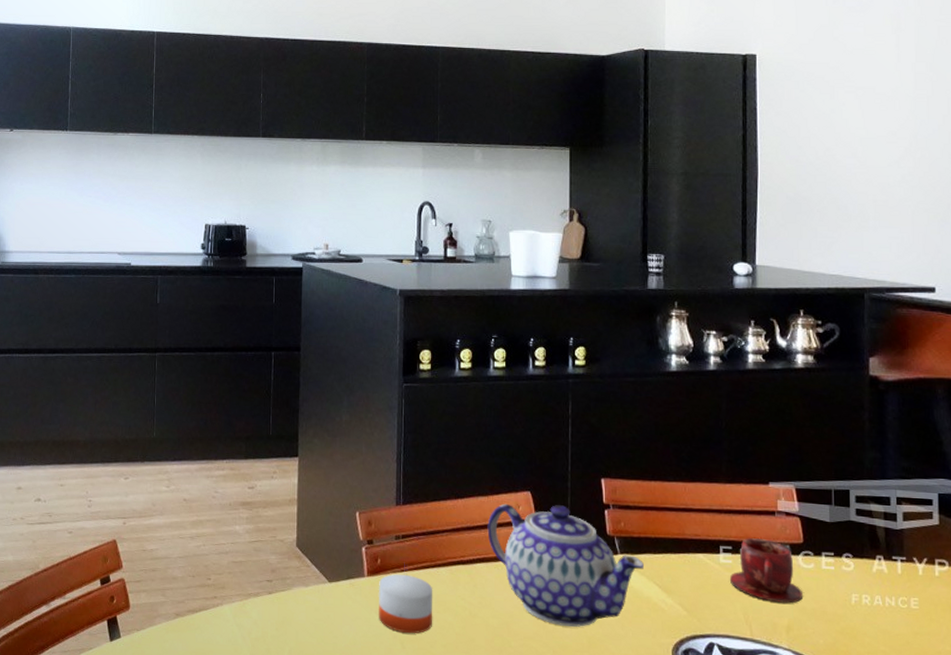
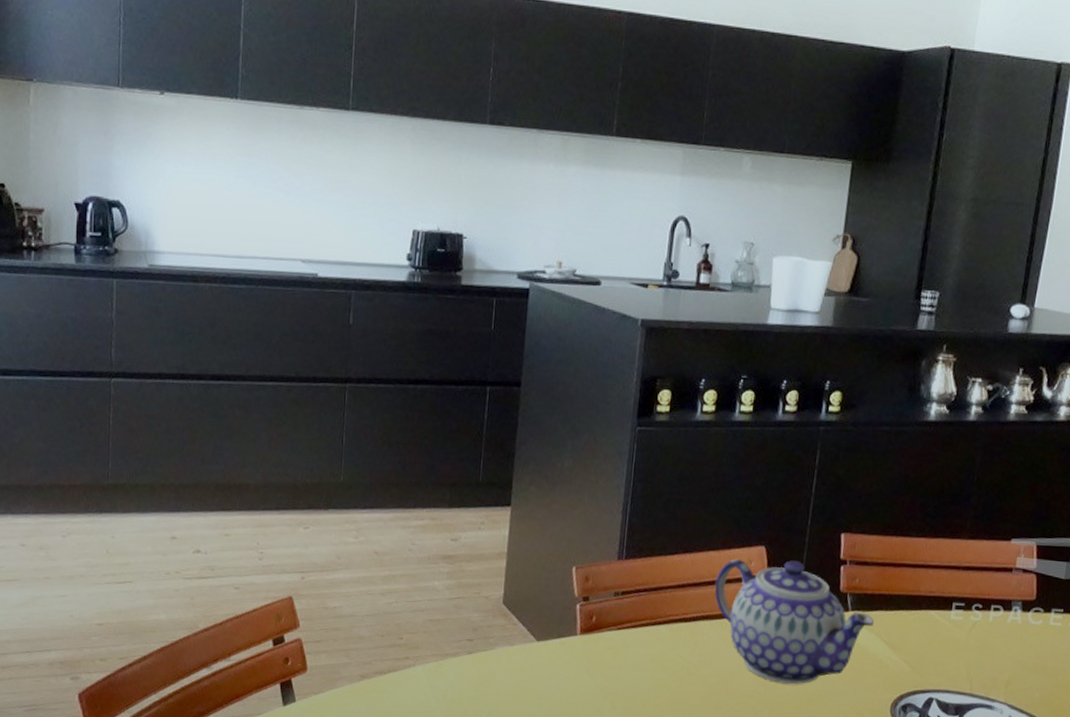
candle: present [379,574,433,634] -> none [589,632,651,693]
teacup: present [730,538,802,604] -> none [958,595,1027,659]

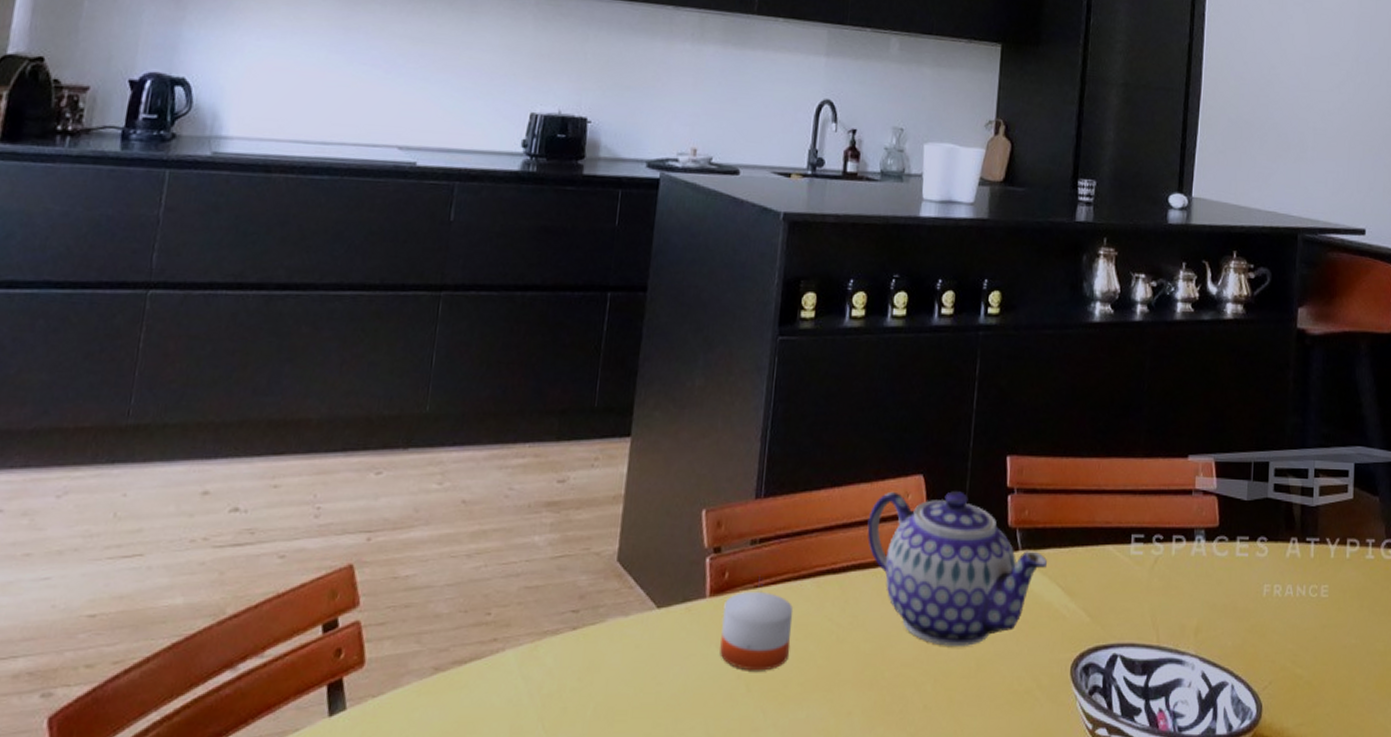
candle: none [589,632,651,693] -> present [720,591,794,671]

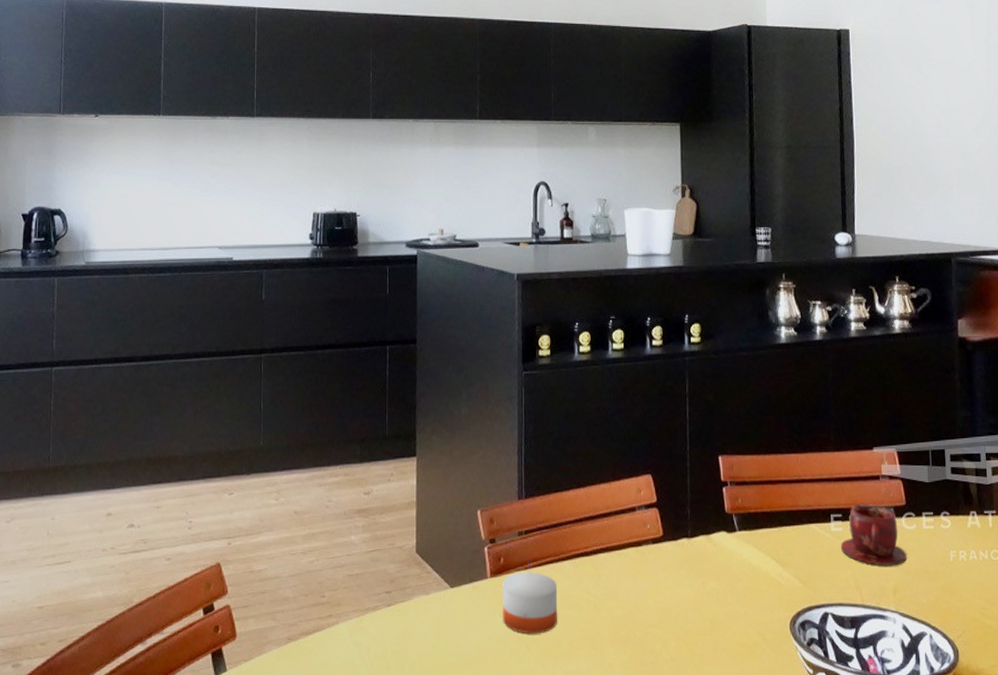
teapot: present [867,491,1047,646] -> none [610,486,761,610]
teacup: none [1140,523,1214,600] -> present [841,504,907,566]

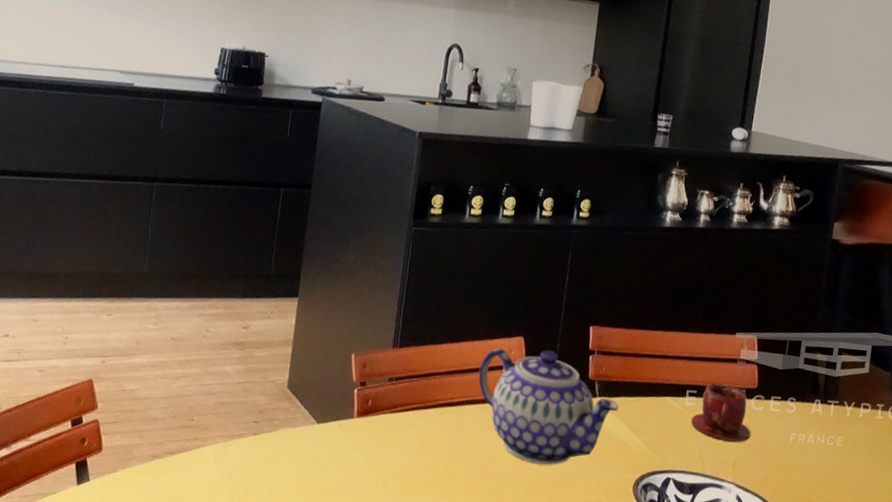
candle: present [502,571,558,634] -> none [364,415,420,473]
teapot: none [610,486,761,610] -> present [478,348,618,465]

